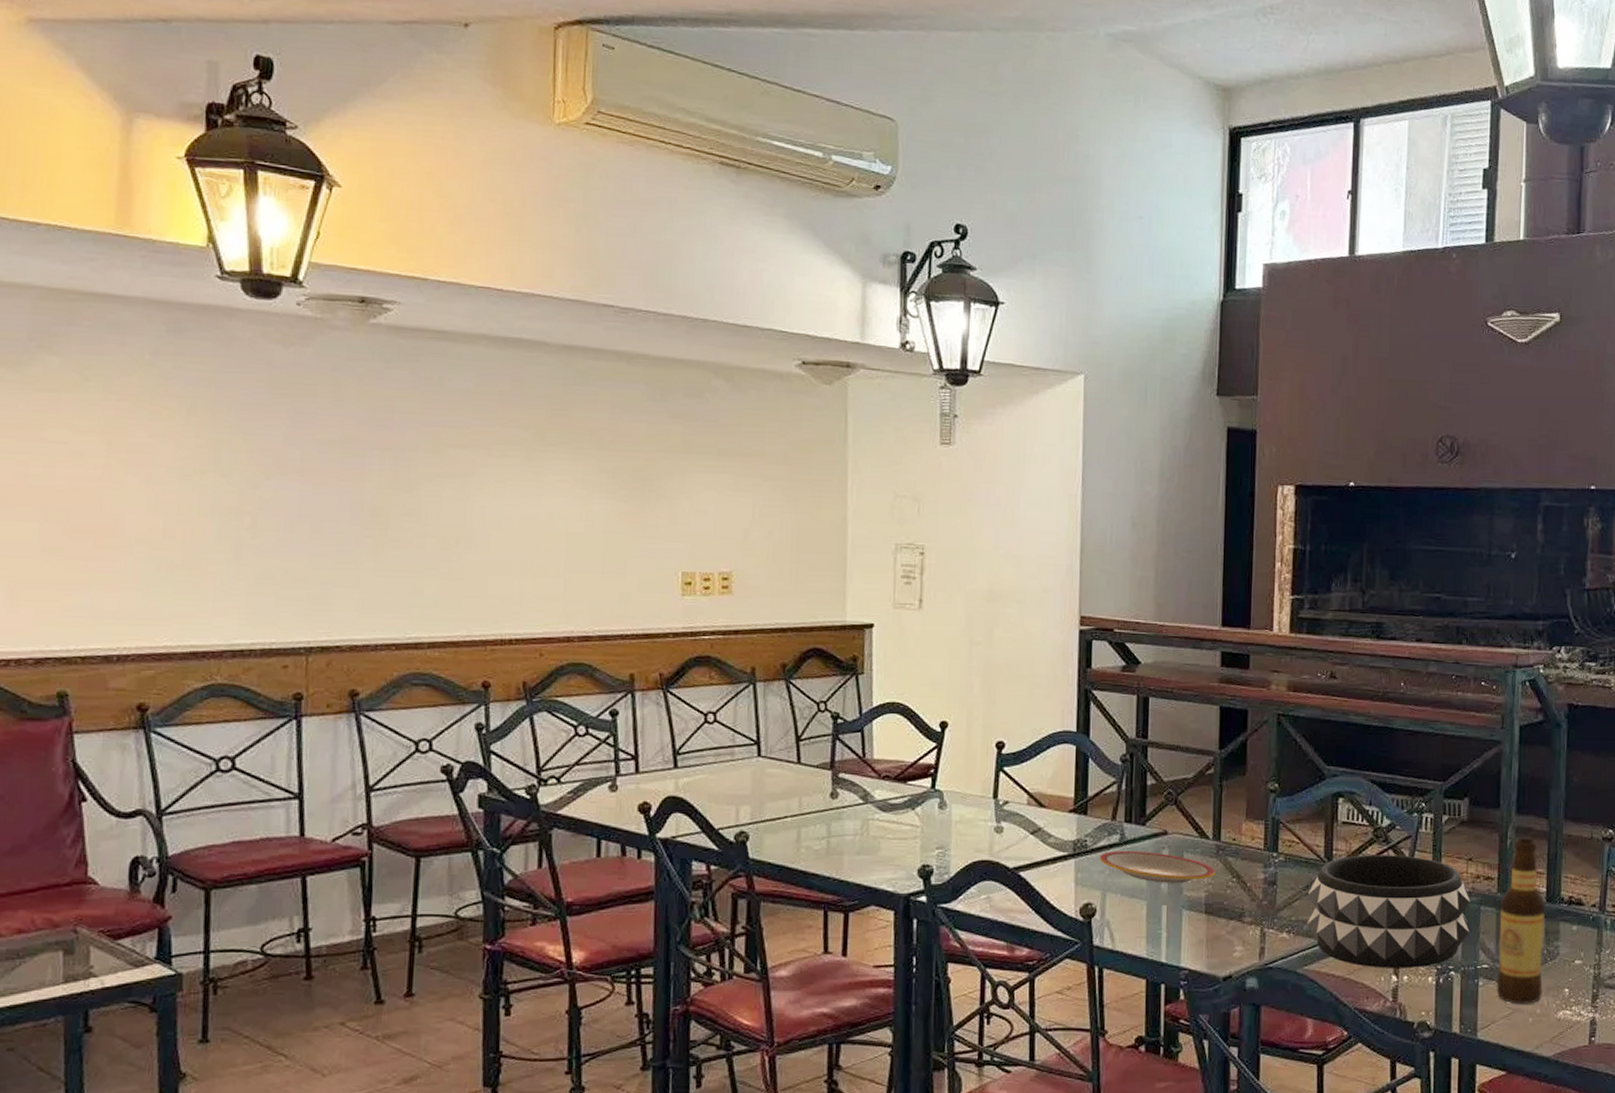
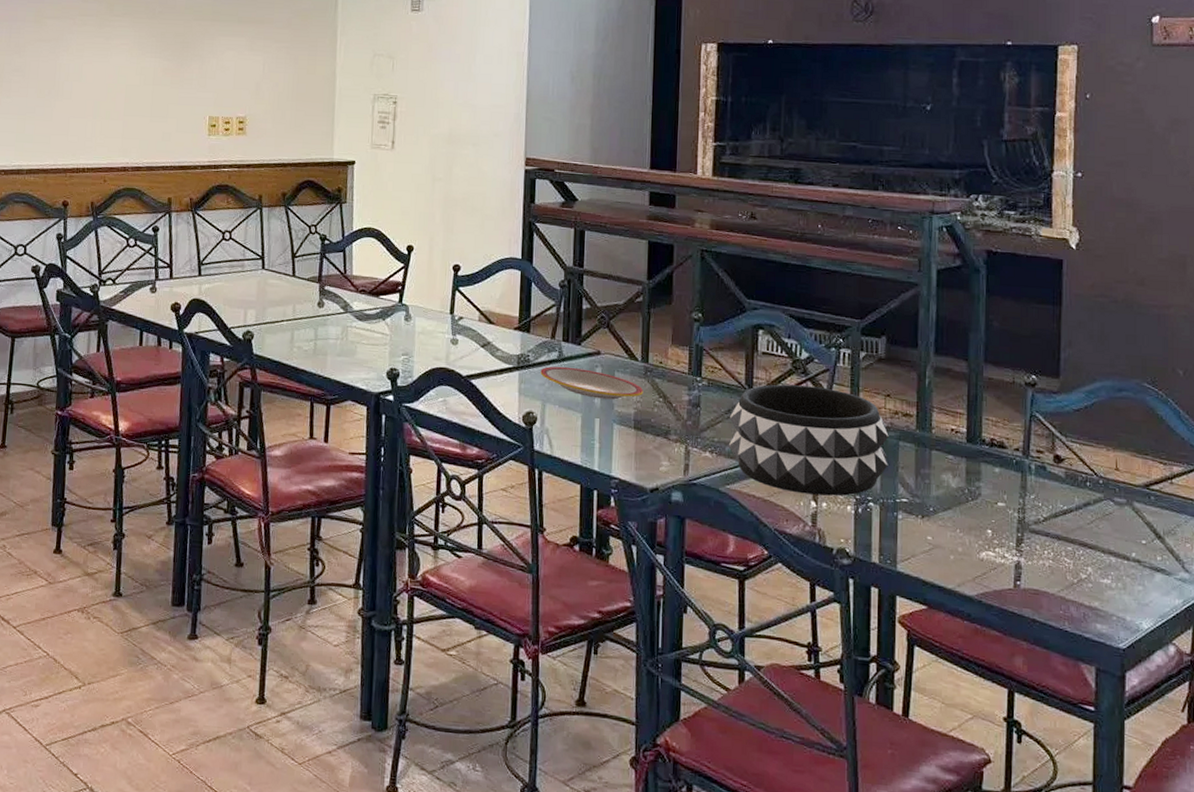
bottle: present [1496,838,1546,1004] -> none [916,378,967,542]

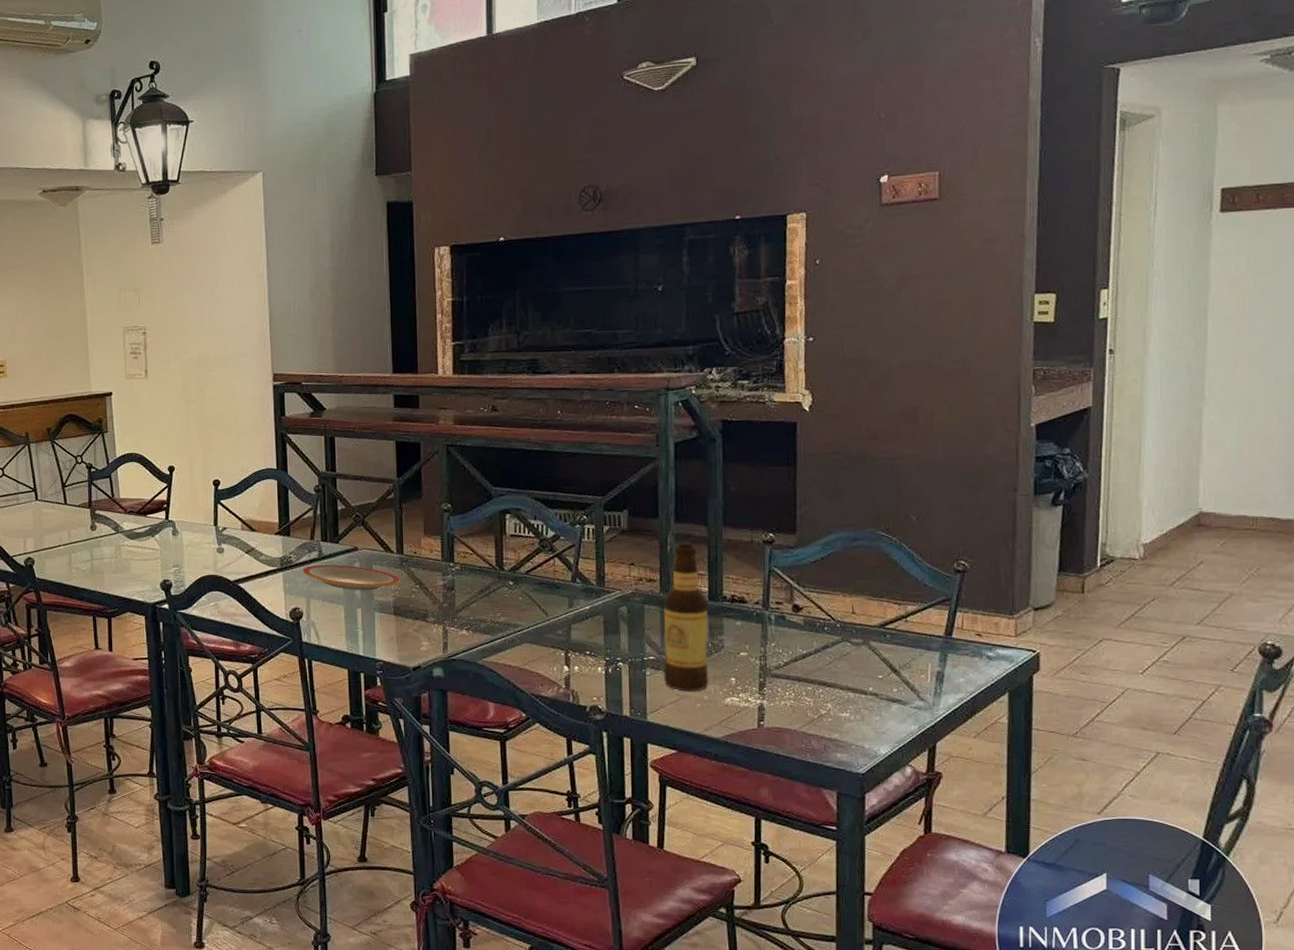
decorative bowl: present [728,384,889,496] -> none [482,562,635,660]
bottle: none [916,378,967,542] -> present [663,543,709,691]

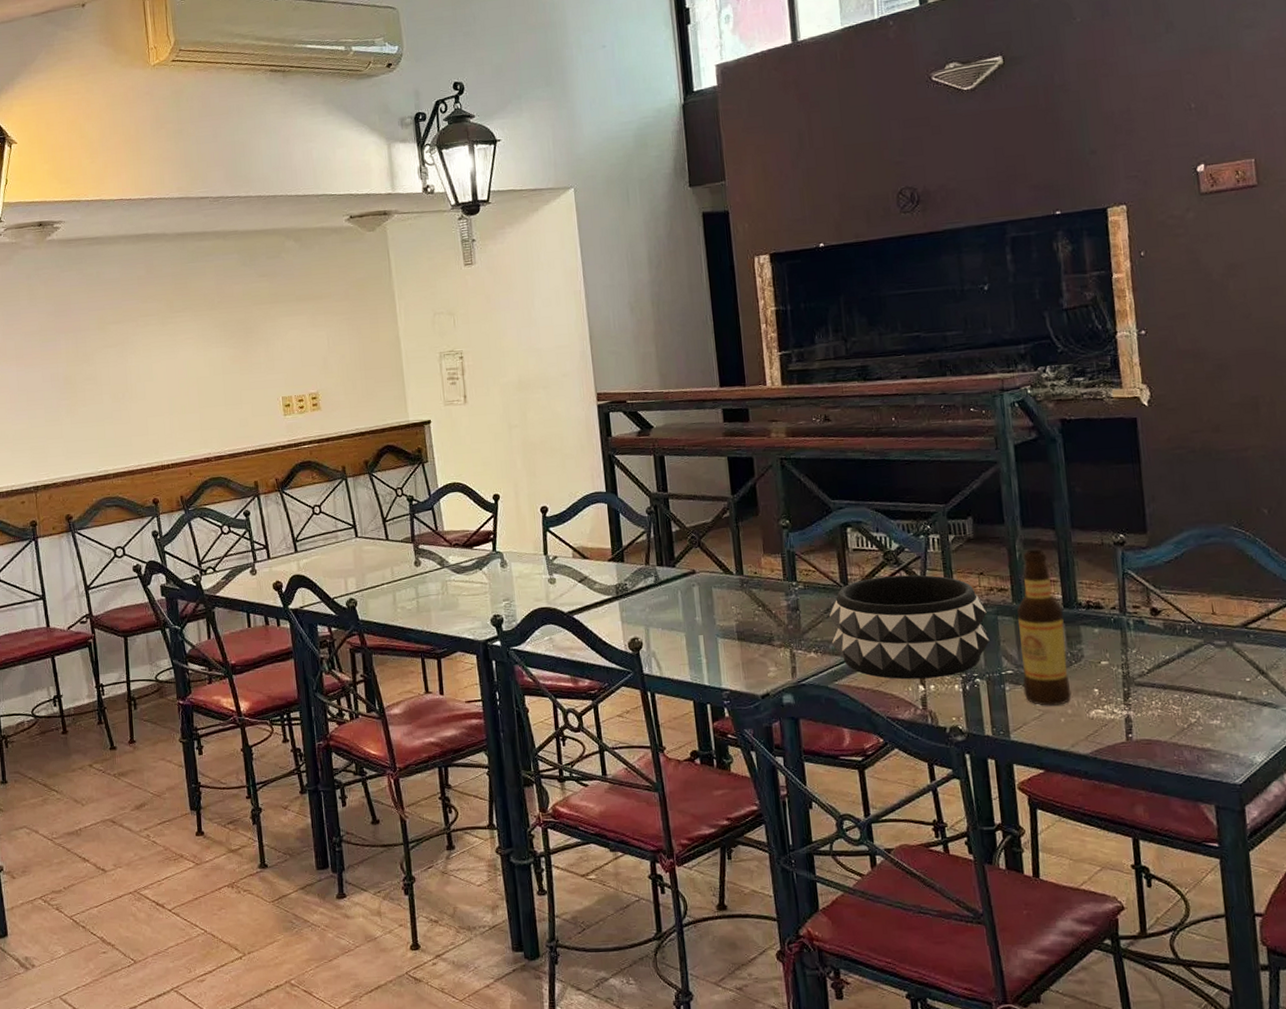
plate: present [303,564,401,591] -> none [639,589,743,616]
decorative bowl: none [482,562,635,660] -> present [829,574,990,680]

